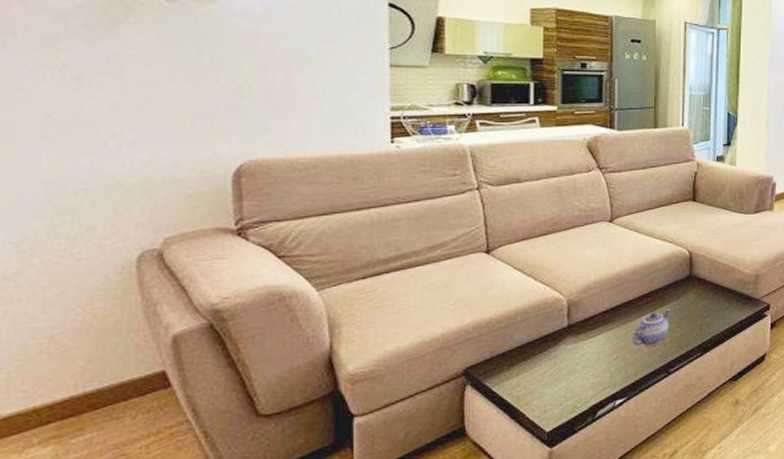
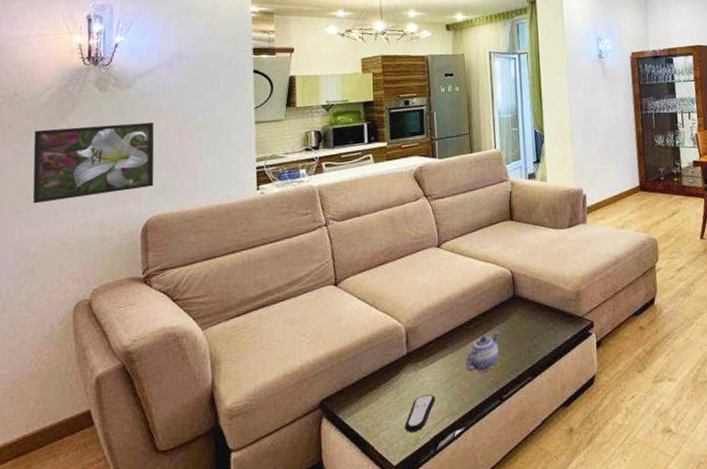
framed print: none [66,39,249,131] -> present [32,121,155,204]
remote control: none [560,366,597,401] -> present [404,394,436,433]

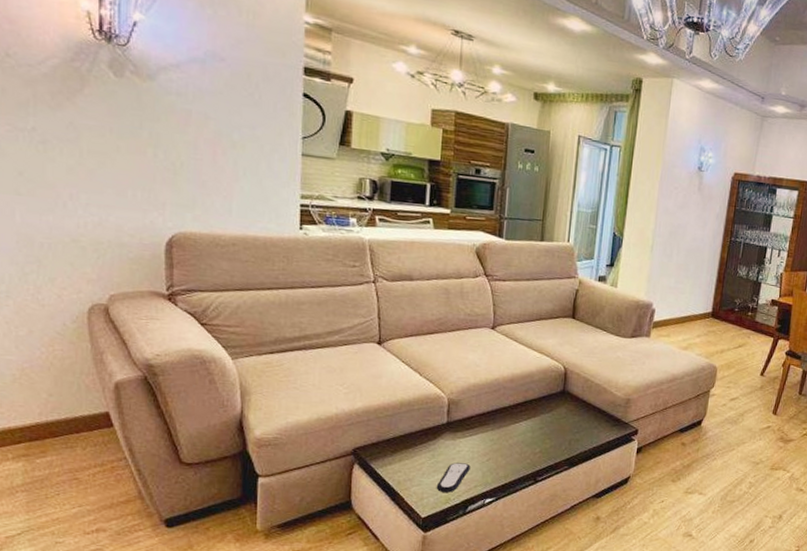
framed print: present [32,121,155,204] -> none [34,105,182,200]
teapot: present [465,332,500,372] -> none [504,420,544,453]

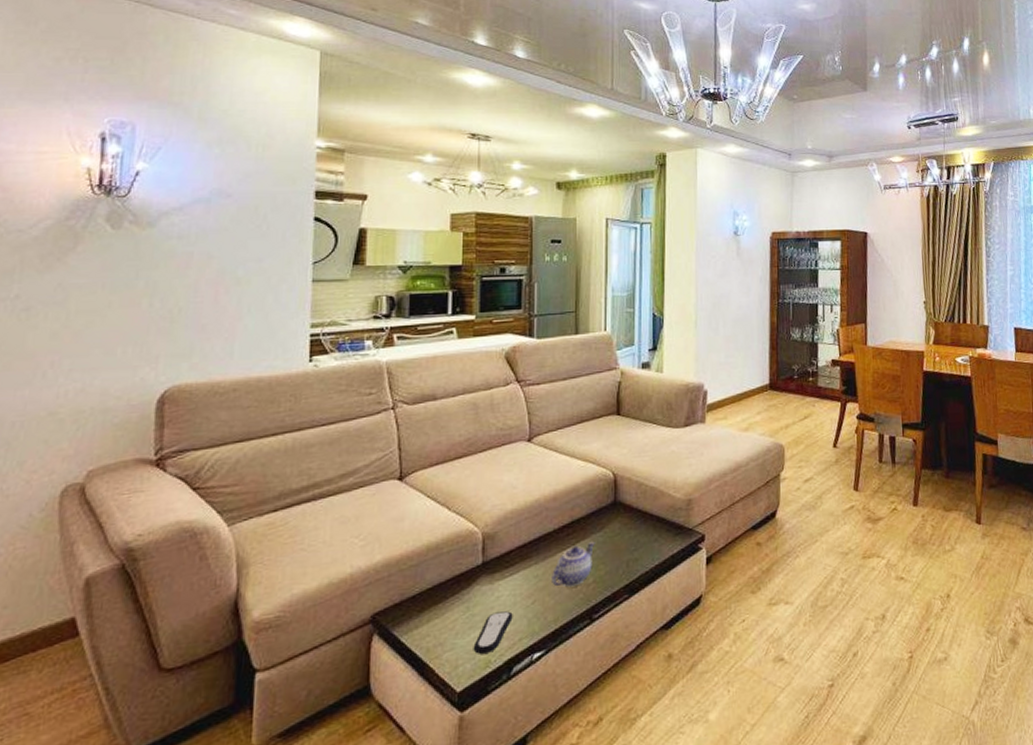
teapot: none [504,420,544,453] -> present [552,542,595,588]

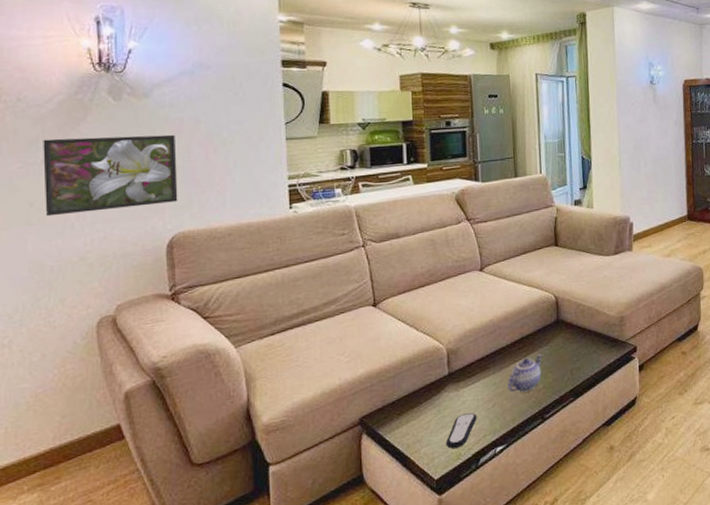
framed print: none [13,270,181,362] -> present [43,134,178,217]

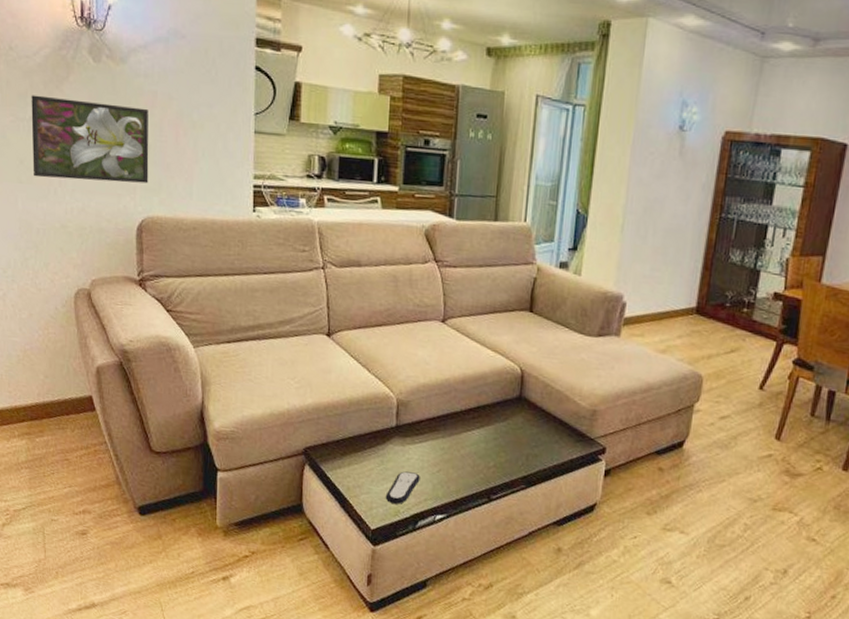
teapot: present [507,354,543,393] -> none [456,429,499,466]

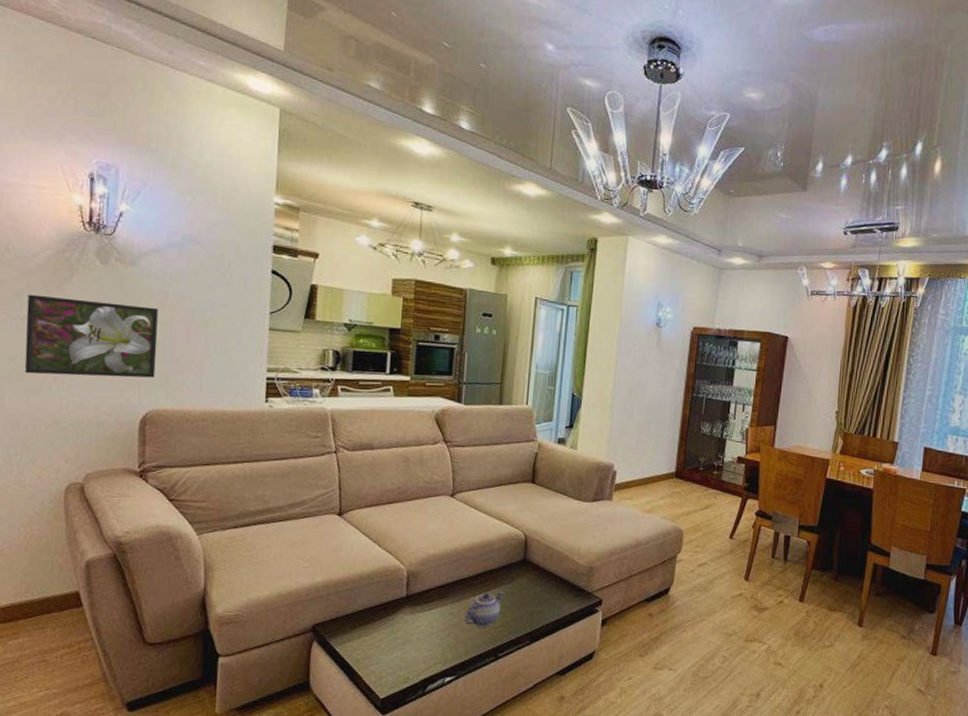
remote control: present [385,471,420,504] -> none [395,638,430,671]
teapot: none [456,429,499,466] -> present [464,592,505,627]

